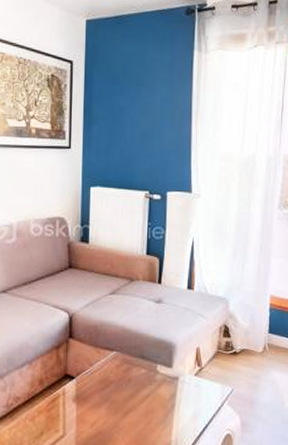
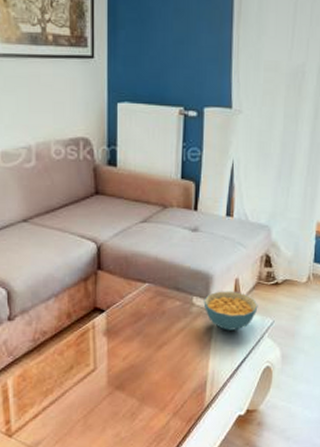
cereal bowl: none [167,359,218,398] -> present [203,291,258,331]

